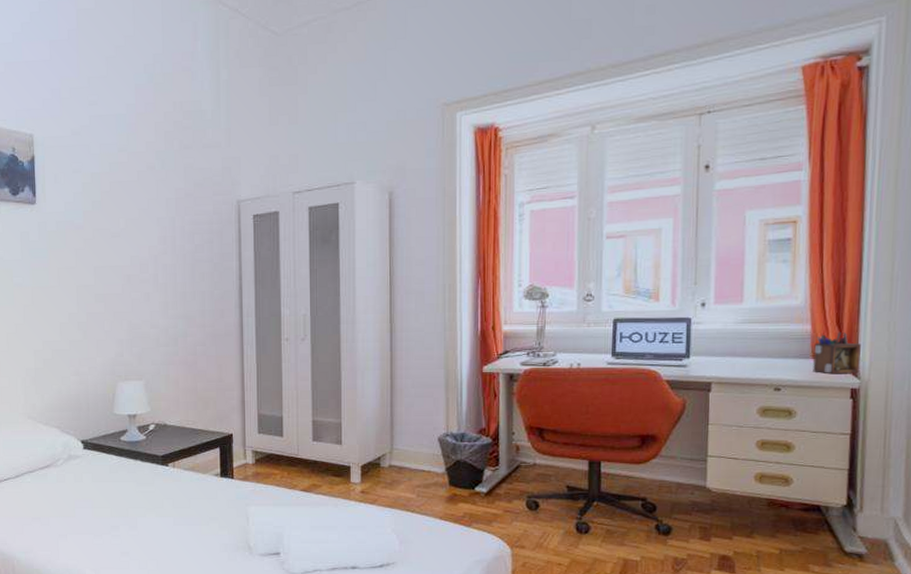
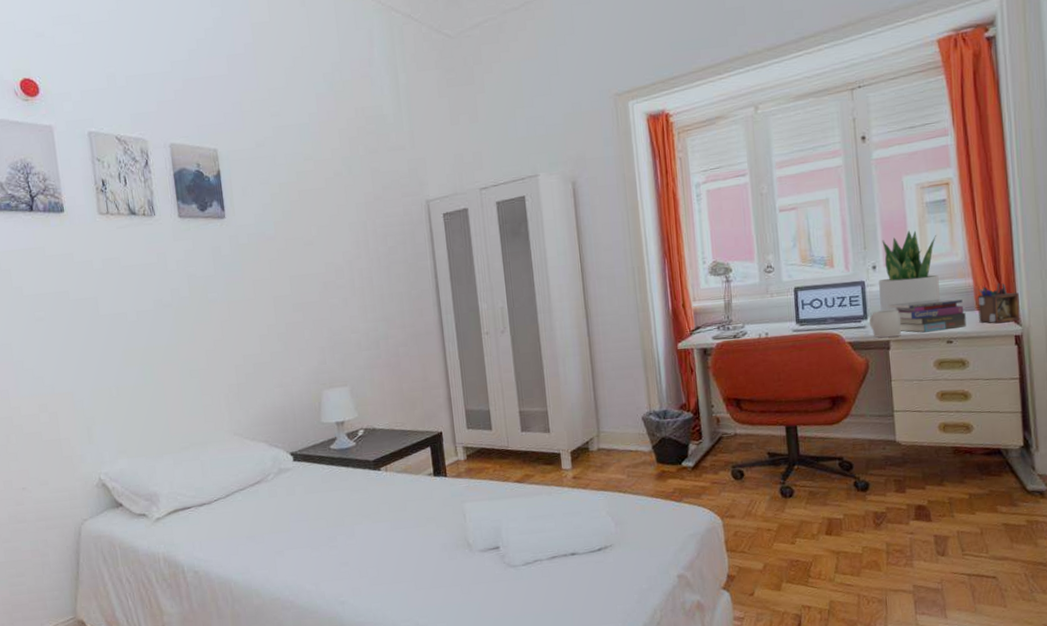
mug: none [691,350,727,379] -> present [869,309,902,338]
planter: none [705,268,777,352] -> present [879,230,940,312]
books: none [713,343,799,377] -> present [887,298,966,333]

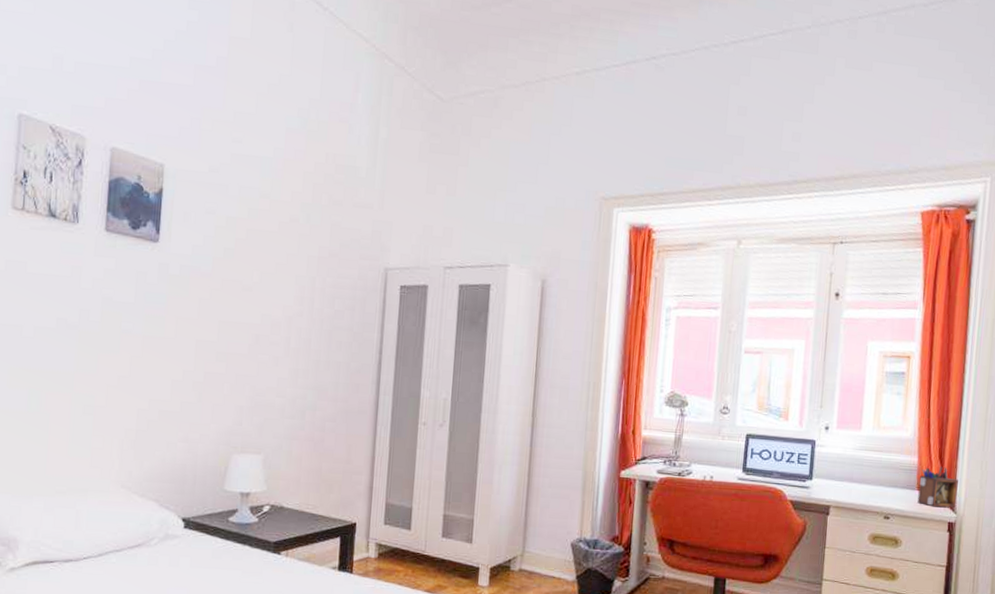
mug: present [869,309,902,338] -> none [813,473,845,503]
planter: present [879,230,940,312] -> none [826,396,891,477]
books: present [887,298,966,333] -> none [833,468,906,505]

